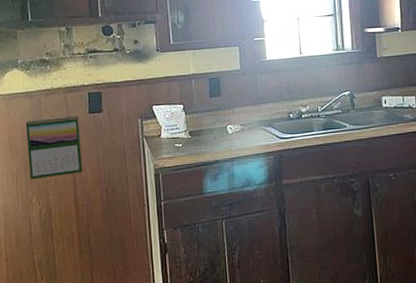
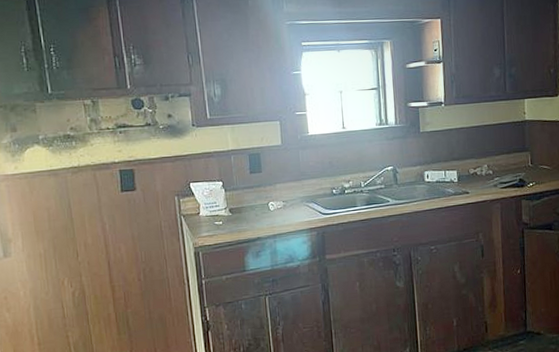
calendar: present [26,115,83,180] -> none [51,194,118,262]

